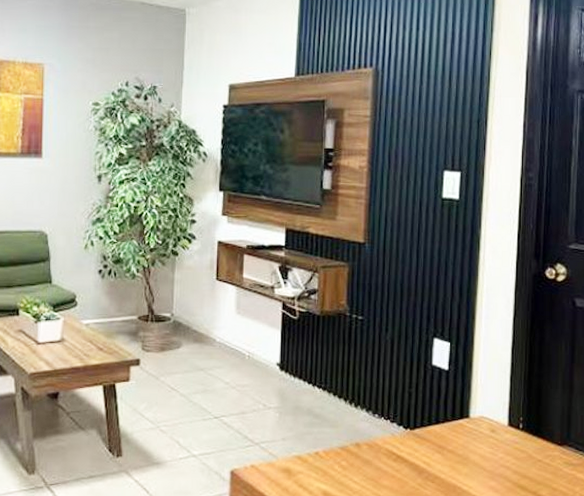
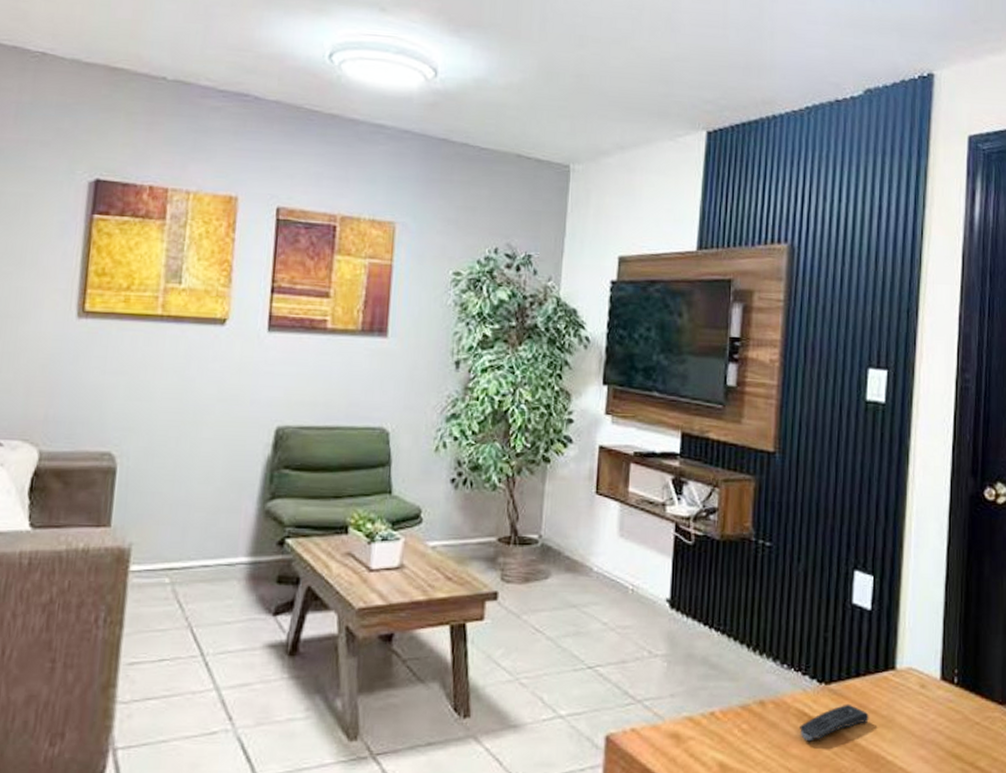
remote control: none [389,445,447,475] -> present [800,704,869,742]

